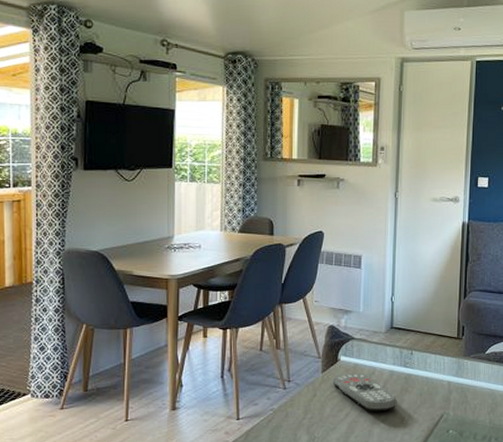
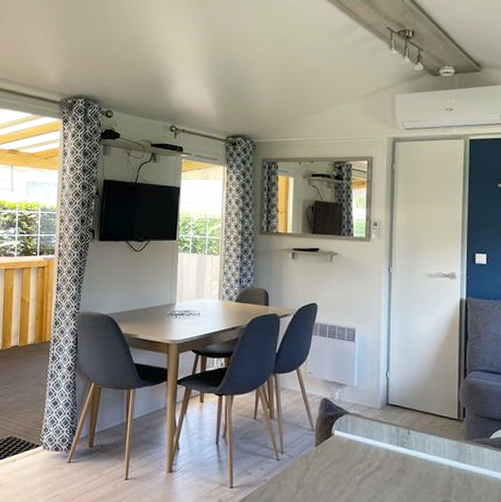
remote control: present [332,373,398,412] -> none [326,449,395,493]

